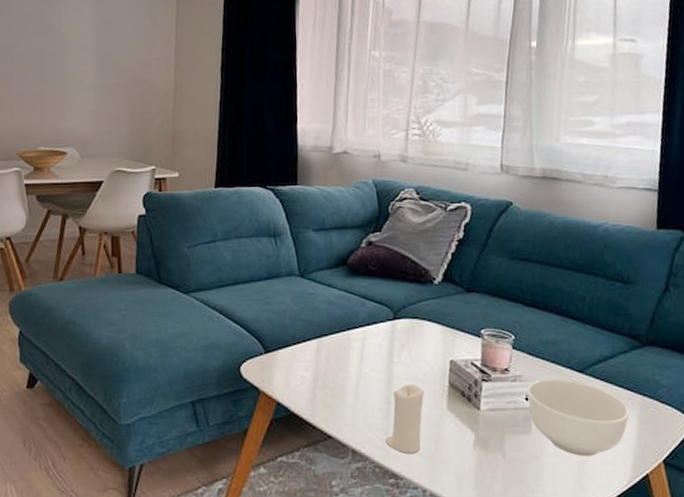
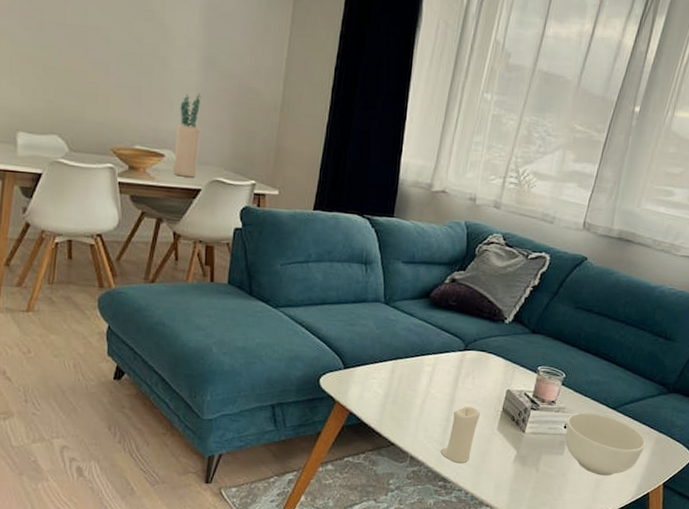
vase: none [76,90,99,171] -> present [173,92,202,178]

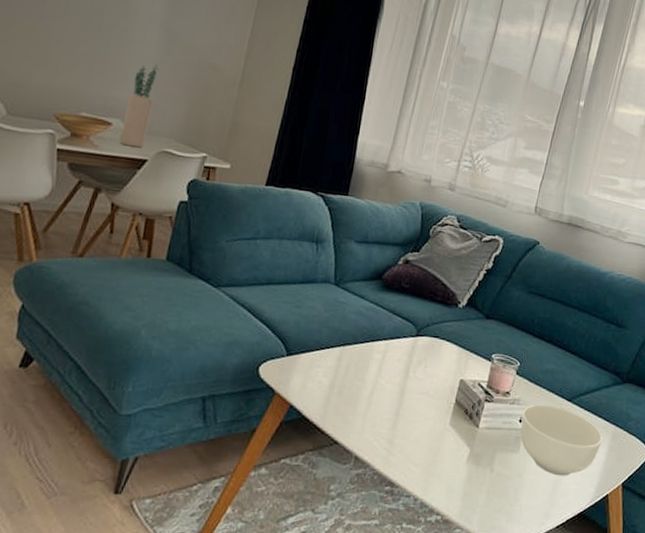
candle: present [440,407,480,463] -> none [388,399,432,464]

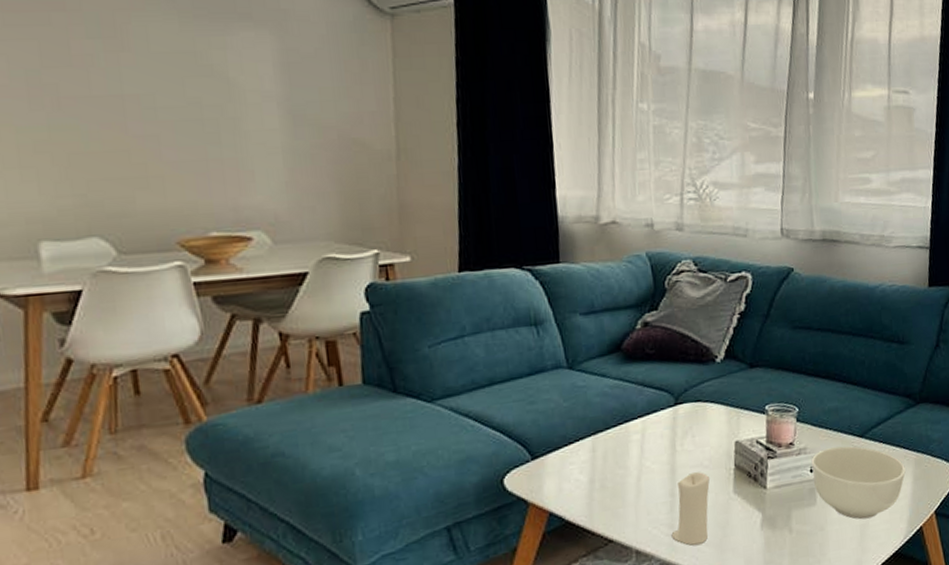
vase: present [119,64,159,148] -> none [264,154,299,261]
candle: none [388,399,432,464] -> present [671,472,710,546]

